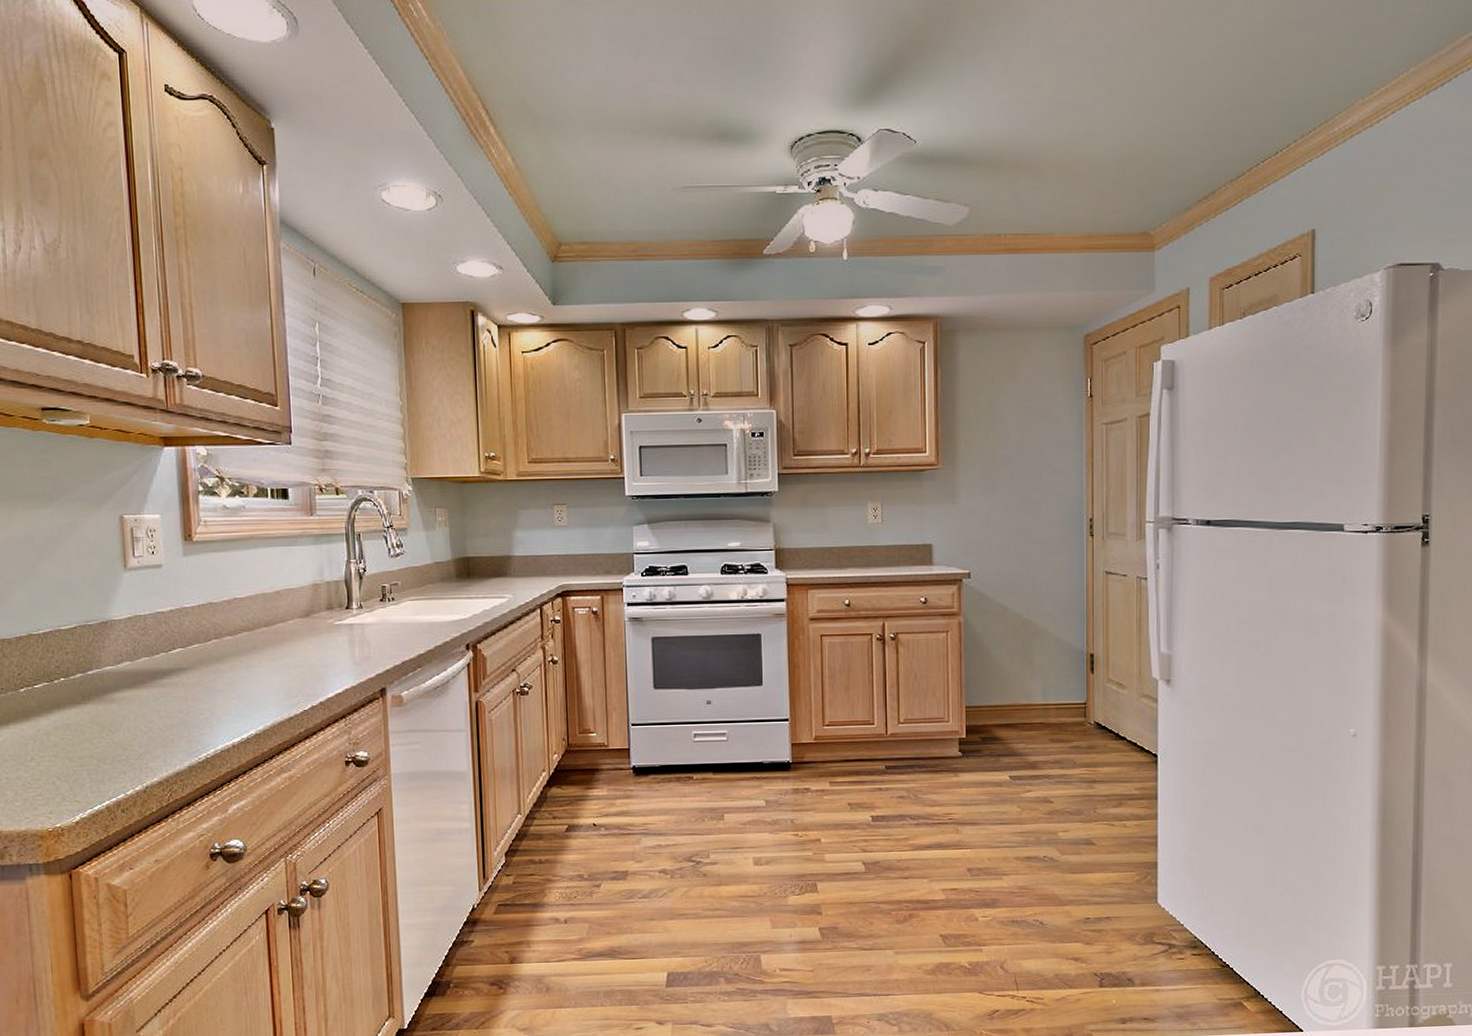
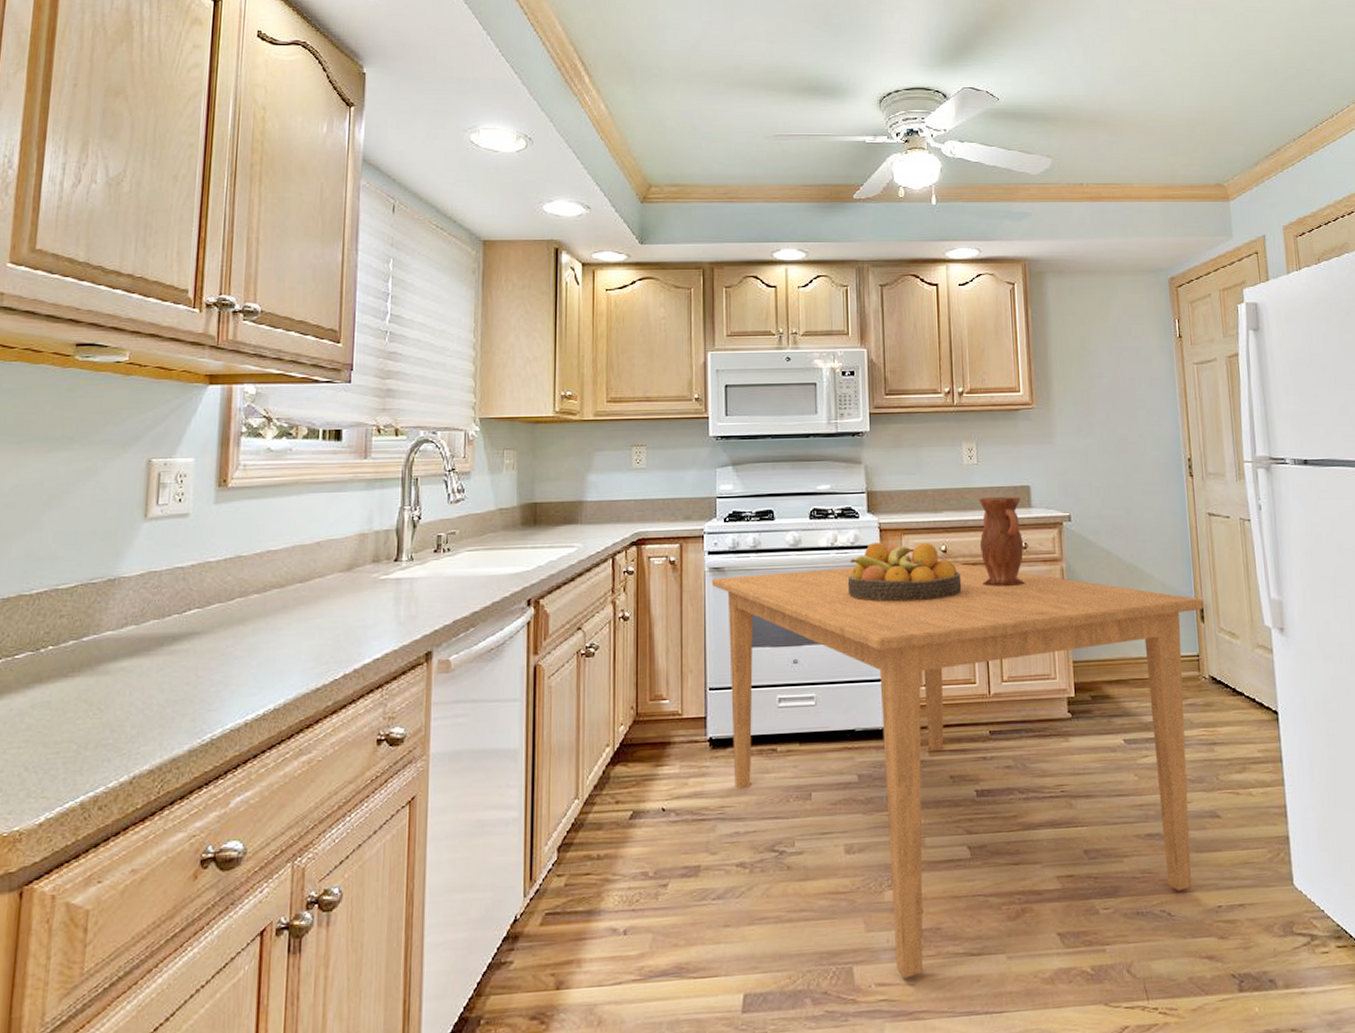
dining table: none [631,615,1094,965] -> present [711,562,1203,978]
fruit bowl: none [756,596,864,651] -> present [847,542,962,602]
pitcher: none [881,554,924,639] -> present [979,496,1025,587]

